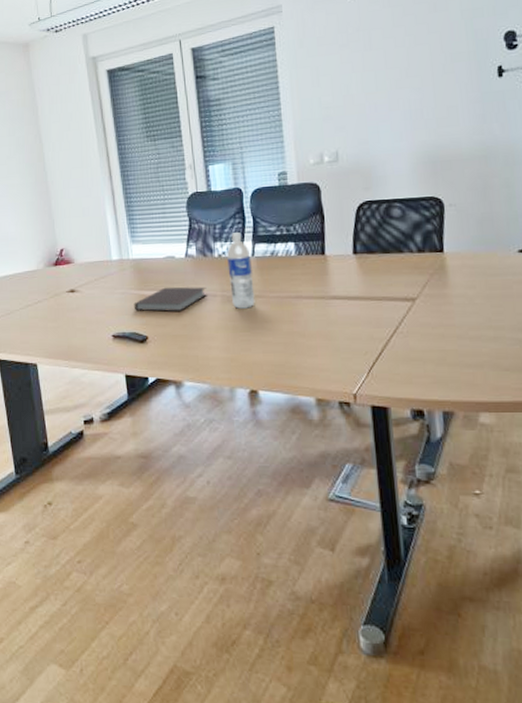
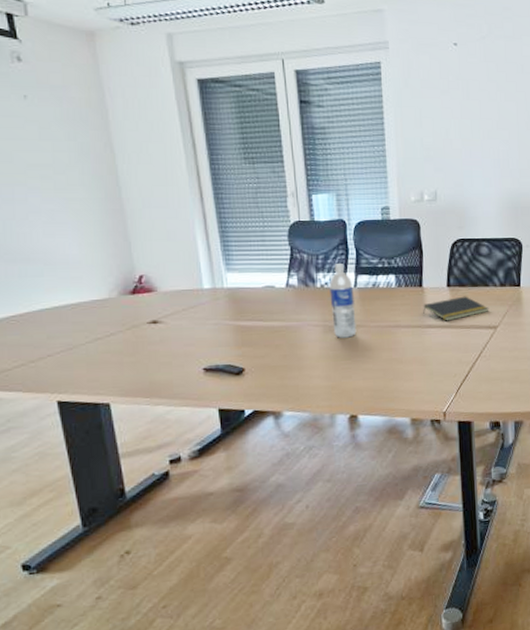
notebook: present [133,286,207,312] -> none [228,317,309,343]
notepad: none [326,264,405,292] -> present [423,296,489,321]

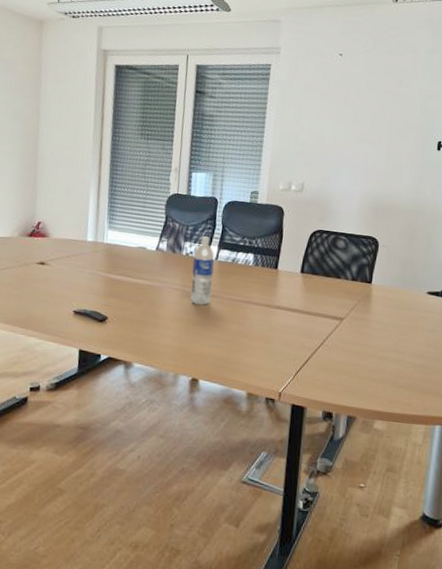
notepad: present [423,296,489,321] -> none [274,284,338,306]

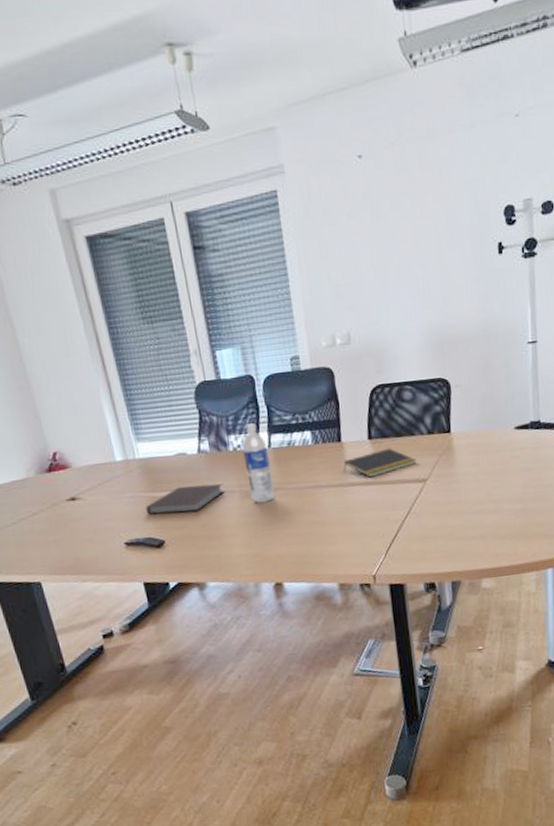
notebook: none [99,274,170,299] -> present [145,483,225,515]
notepad: none [274,284,338,306] -> present [343,448,417,478]

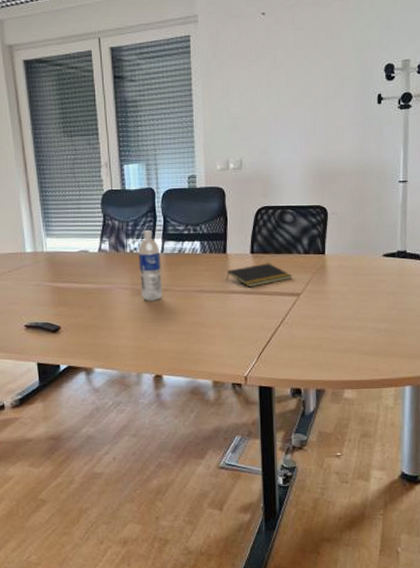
notebook: present [145,483,225,515] -> none [47,279,118,303]

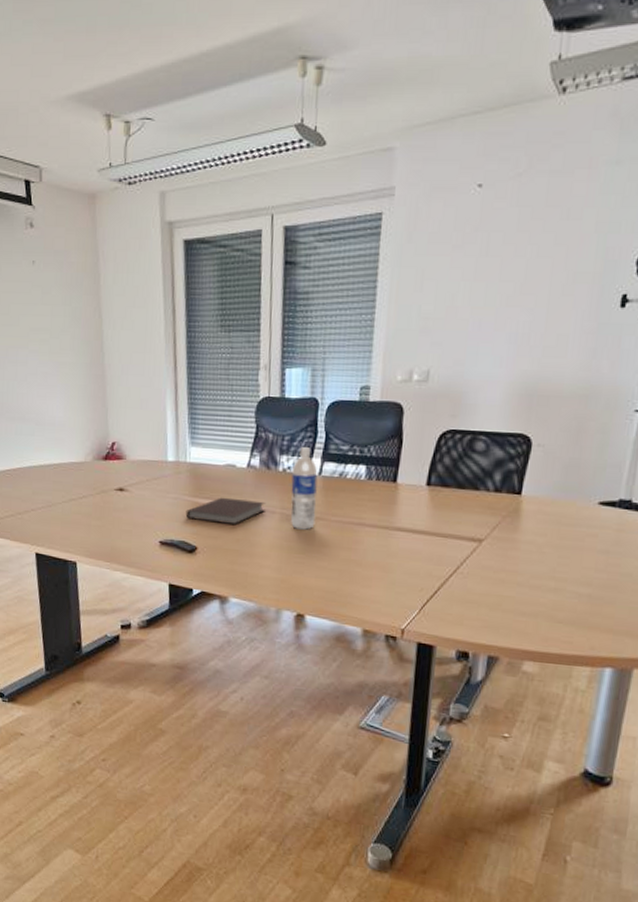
notebook: none [47,279,118,303] -> present [185,497,266,524]
notepad: present [226,263,293,287] -> none [393,498,476,526]

